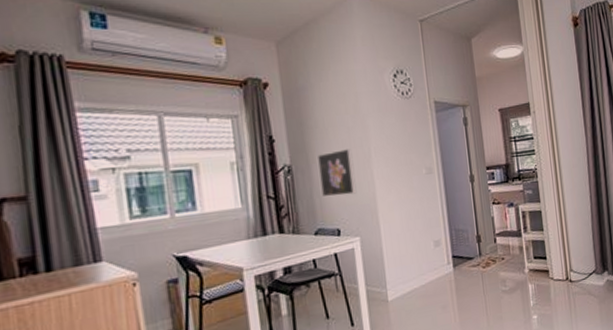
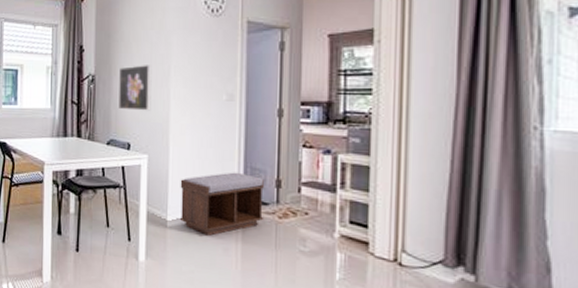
bench: none [394,236,472,300] -> present [179,172,264,236]

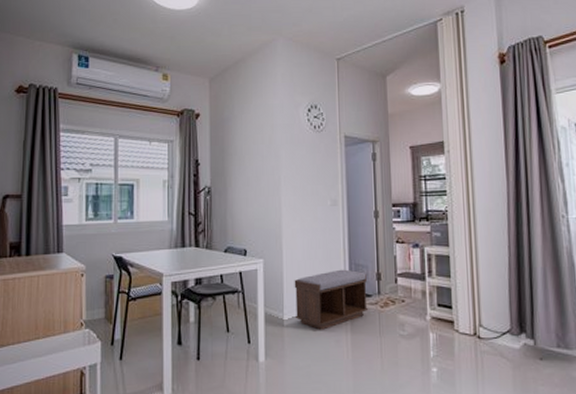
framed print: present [119,65,152,111] -> none [234,176,265,219]

